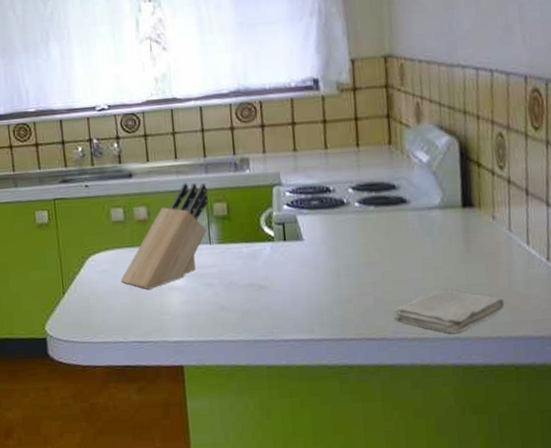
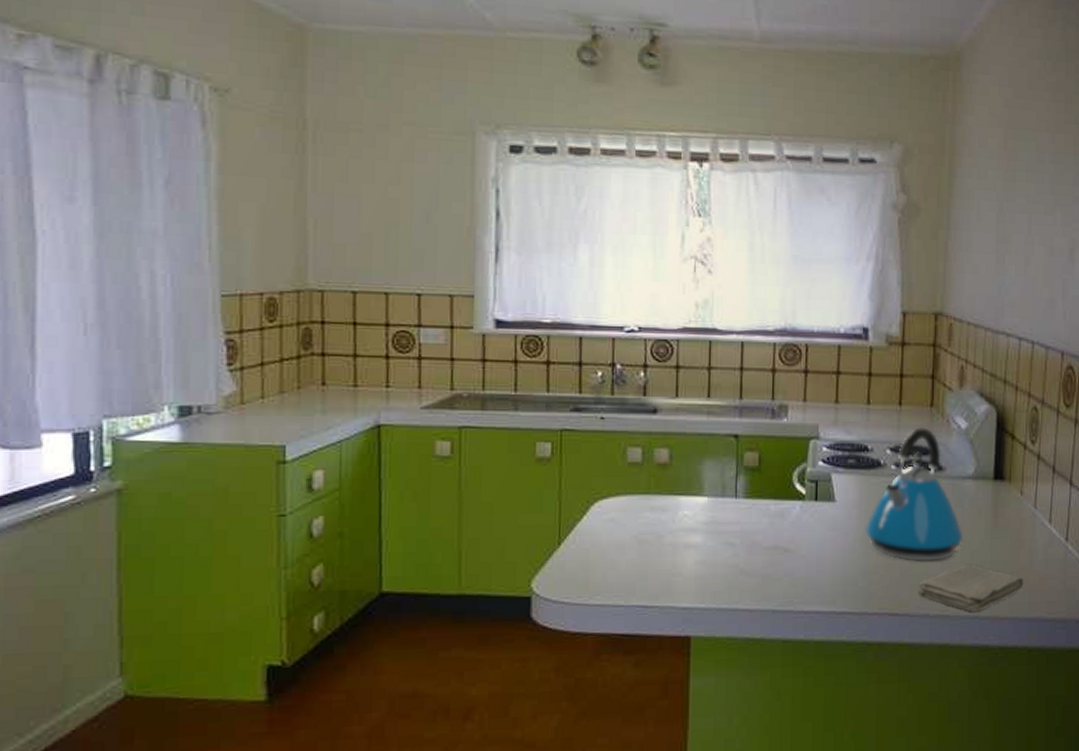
knife block: present [120,183,209,289] -> none [629,426,740,545]
kettle: none [335,164,436,290] -> present [865,427,964,561]

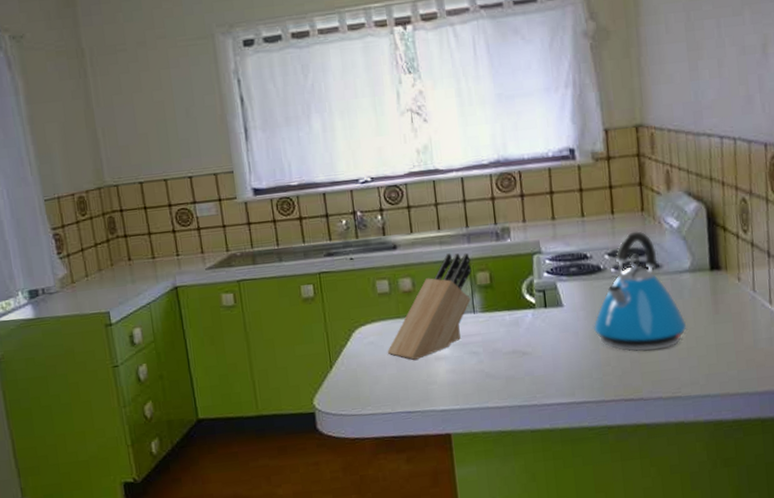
knife block: none [629,426,740,545] -> present [387,253,472,360]
washcloth: present [918,564,1024,612] -> none [650,348,751,391]

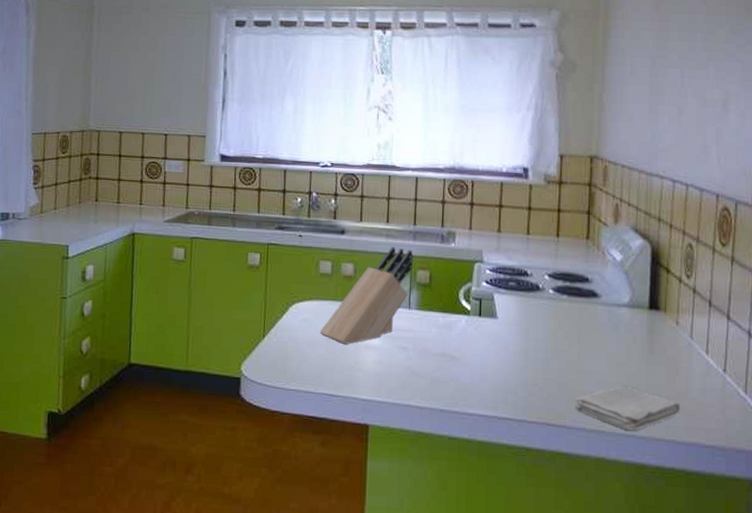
kettle: present [593,231,687,352] -> none [525,257,619,380]
washcloth: none [650,348,751,391] -> present [575,385,681,431]

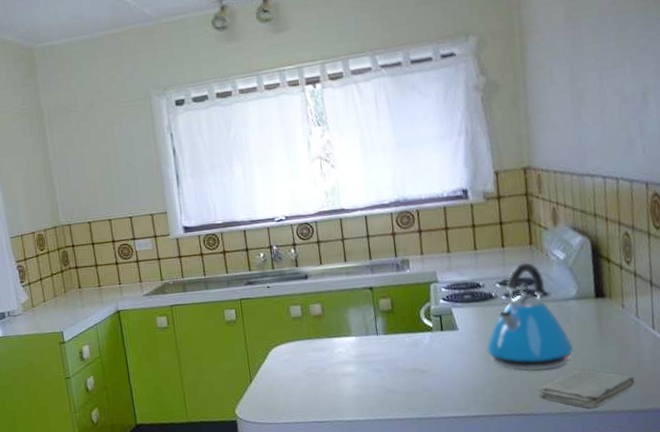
knife block: present [319,247,413,344] -> none [300,282,375,376]
kettle: none [525,257,619,380] -> present [486,262,574,372]

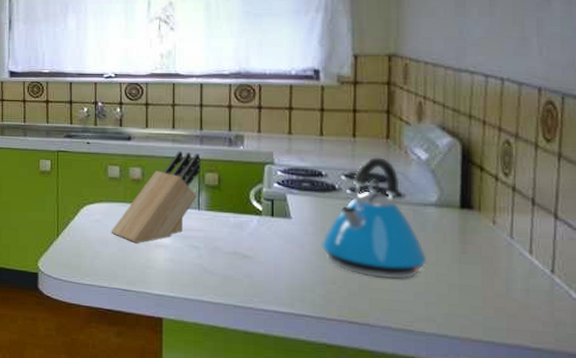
knife block: none [300,282,375,376] -> present [111,151,201,243]
washcloth: present [539,369,635,408] -> none [379,285,500,331]

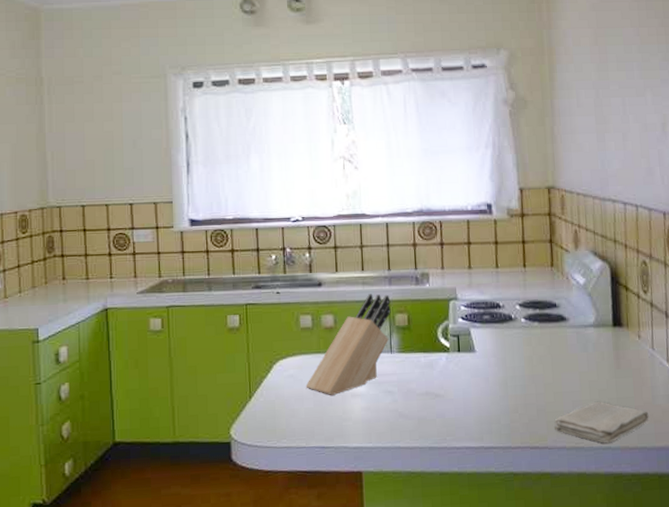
kettle: present [322,157,427,279] -> none [503,285,591,401]
washcloth: none [379,285,500,331] -> present [555,401,649,443]

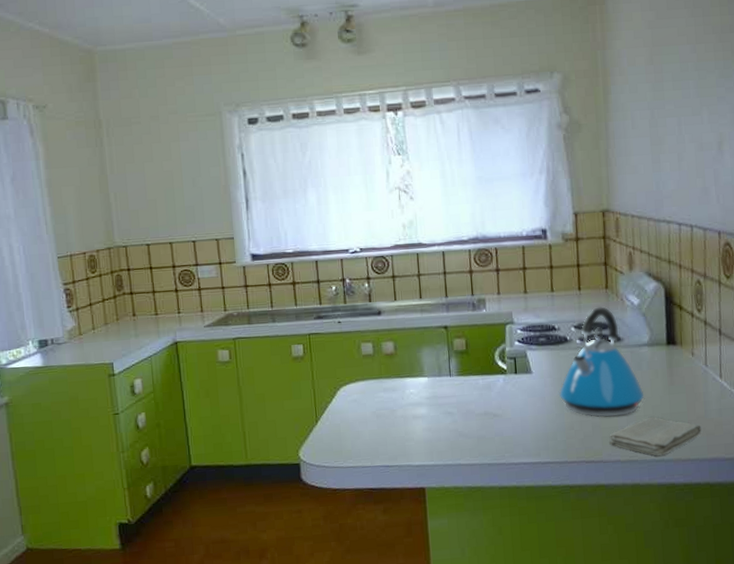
knife block: present [305,294,391,395] -> none [369,320,449,418]
kettle: none [503,285,591,401] -> present [559,306,645,418]

